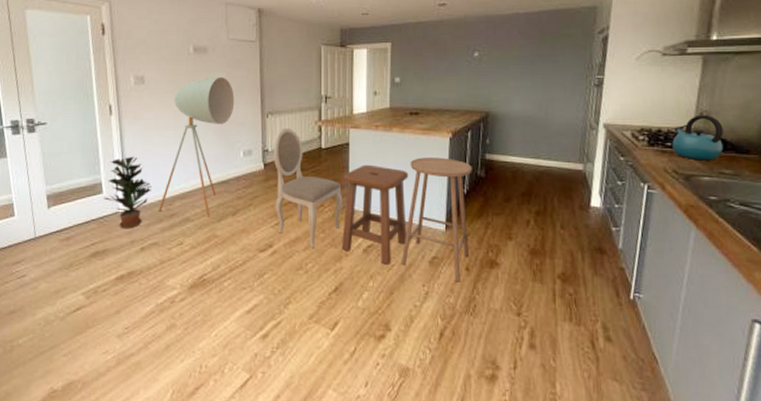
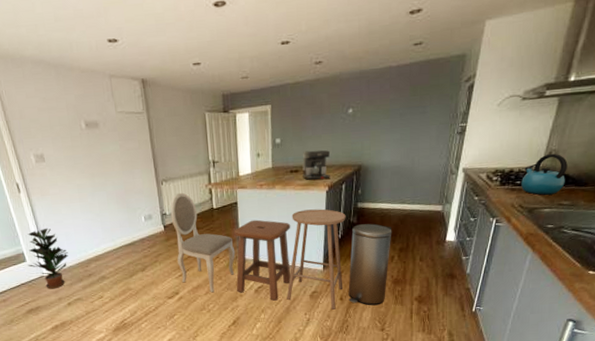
floor lamp: present [158,76,235,217] -> none [75,149,131,274]
coffee maker: none [423,92,455,125] -> present [302,149,331,181]
pedal bin: none [475,179,527,281] -> present [348,223,392,306]

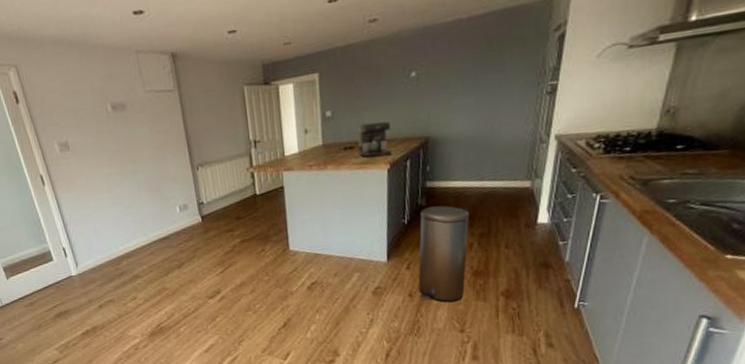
potted plant: present [27,227,69,289] -> none [53,222,98,291]
dining chair: present [170,192,236,293] -> none [207,178,284,291]
stool: present [234,219,291,301] -> none [281,205,349,299]
stool: present [287,209,346,310] -> none [345,190,413,308]
kettle: present [521,153,568,195] -> none [631,111,692,163]

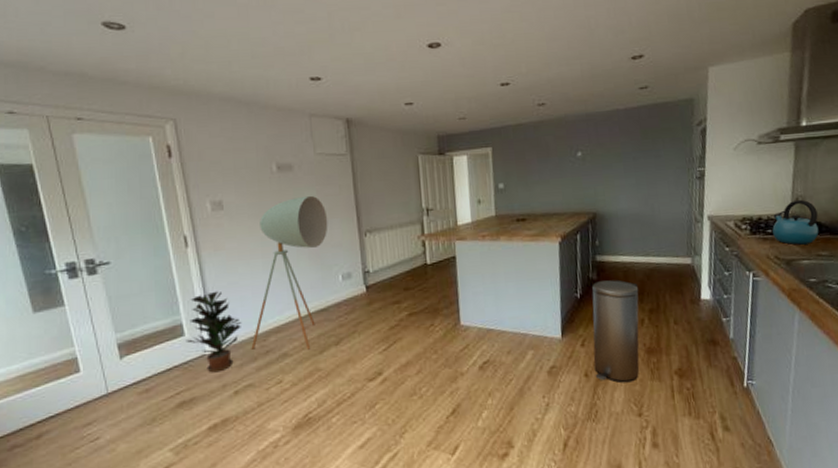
potted plant: none [53,222,98,291] -> present [186,290,242,373]
floor lamp: none [102,133,163,272] -> present [251,195,328,350]
coffee maker: present [358,121,392,158] -> none [530,195,563,231]
kettle: none [631,111,692,163] -> present [772,199,819,245]

